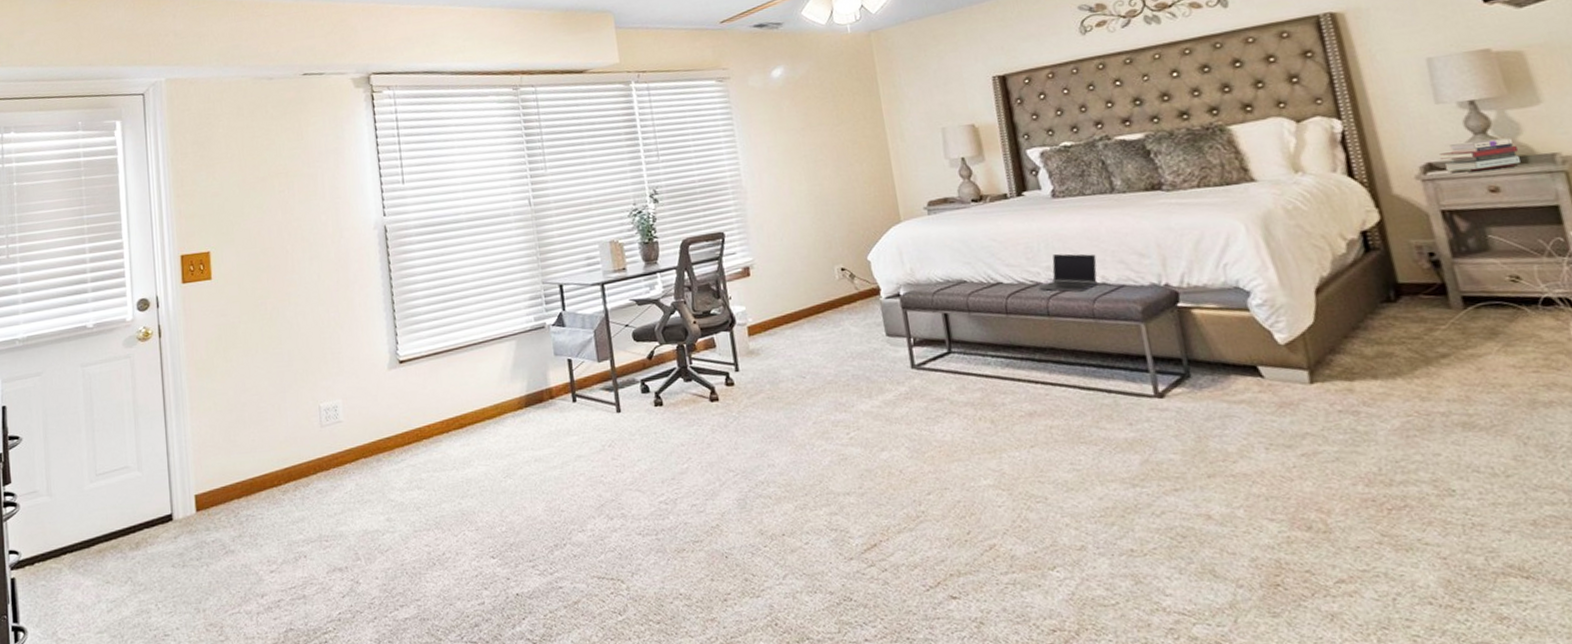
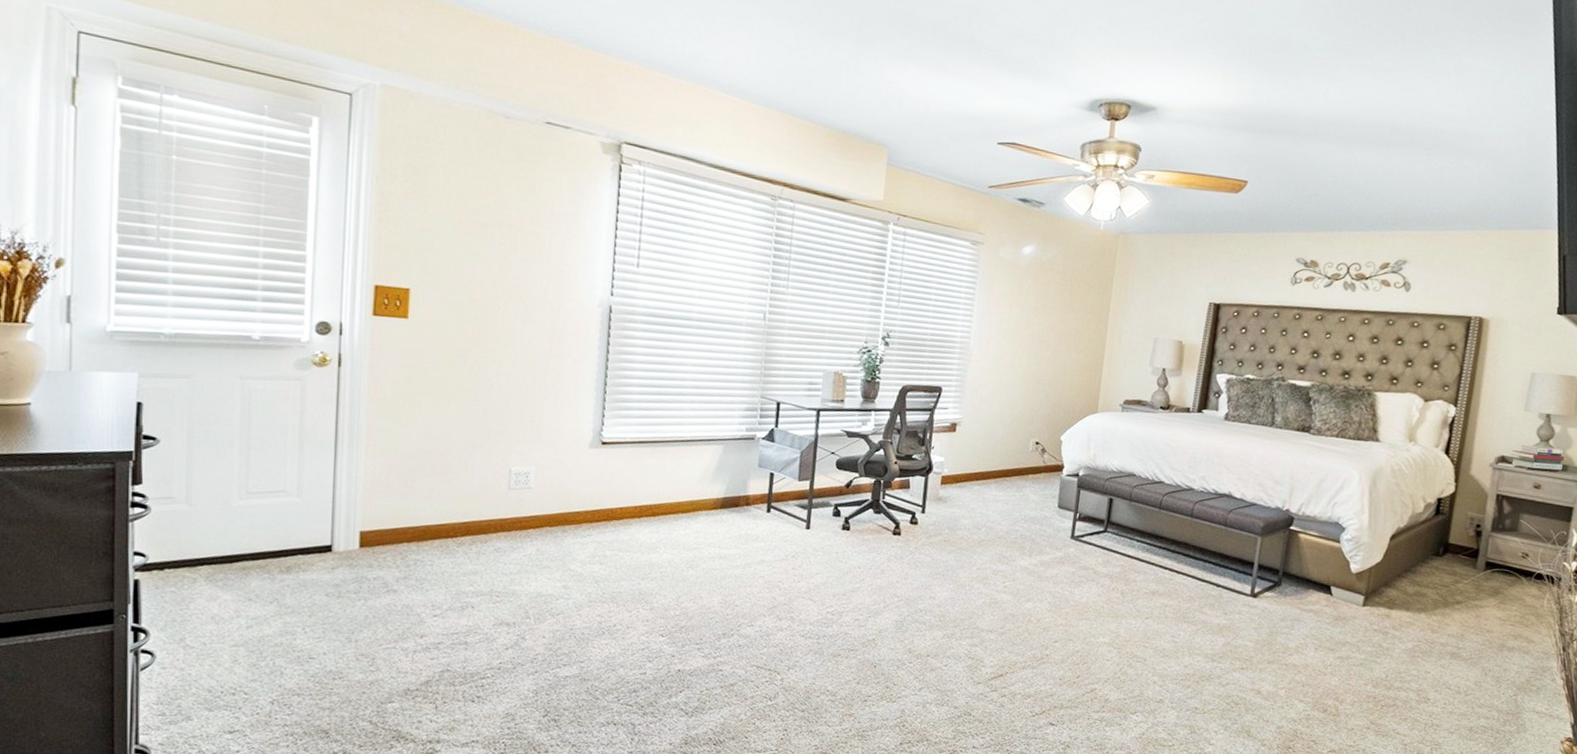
laptop computer: present [1038,253,1098,292] -> none [1190,467,1243,503]

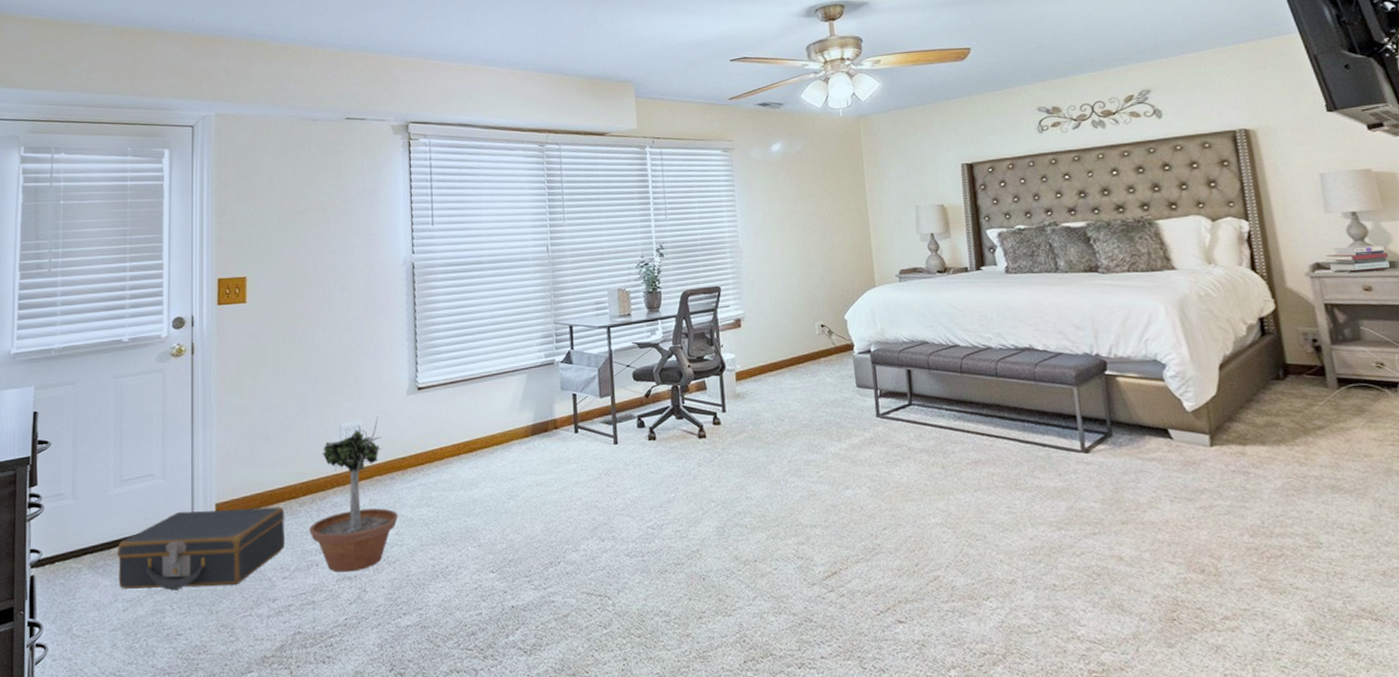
suitcase: none [241,534,440,616] -> present [117,506,286,590]
potted tree: none [467,465,567,618] -> present [309,416,398,572]

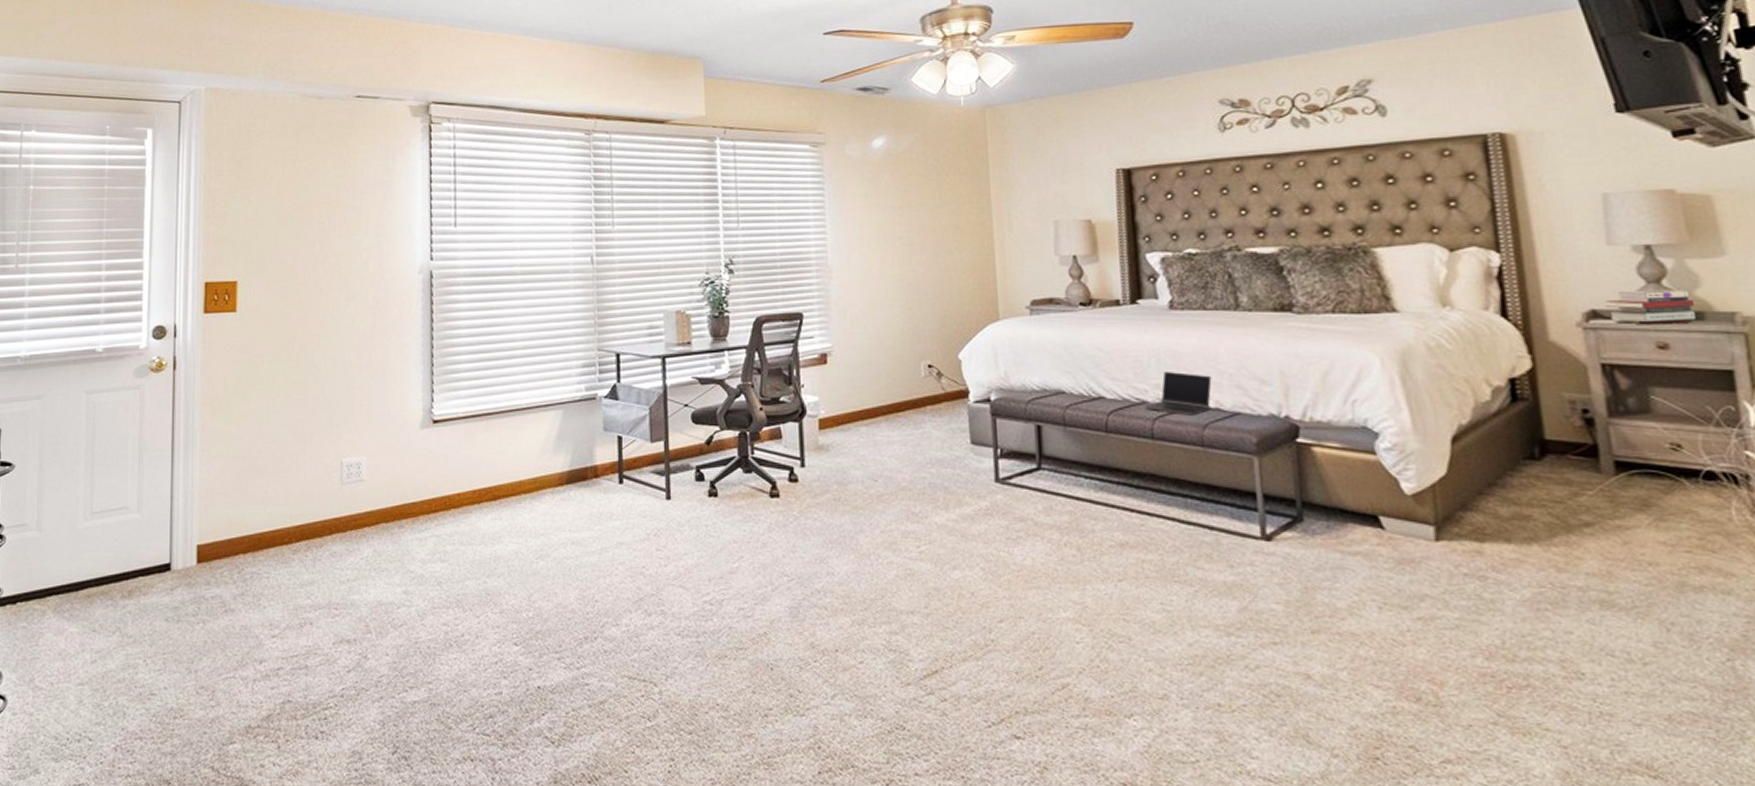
suitcase: present [117,506,286,590] -> none [86,552,276,642]
potted tree: present [309,416,398,572] -> none [303,452,406,634]
laptop computer: none [989,322,1040,357] -> present [1144,371,1212,416]

